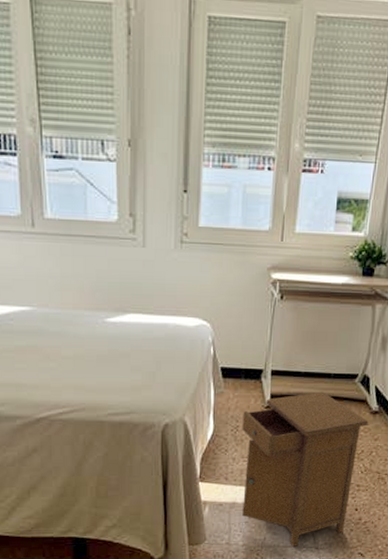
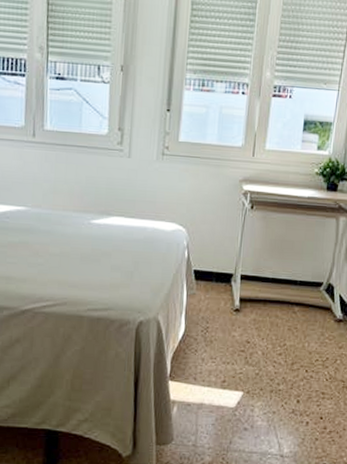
nightstand: present [242,391,368,546] -> none [209,297,333,453]

